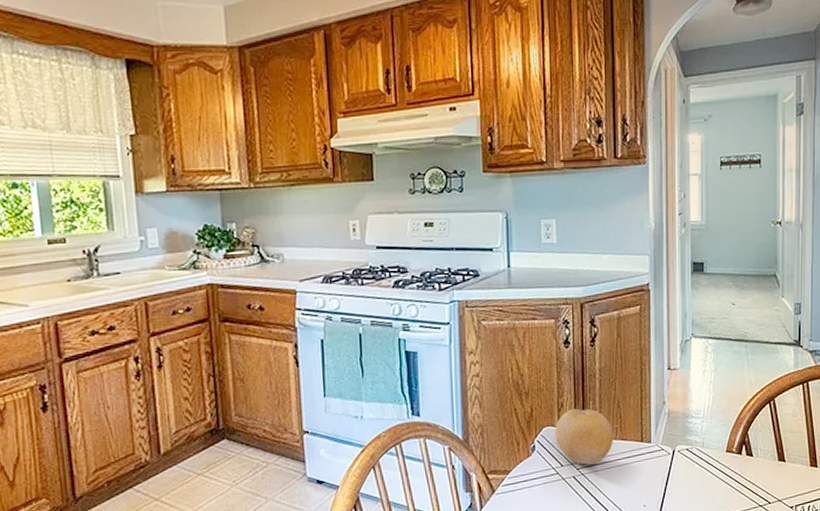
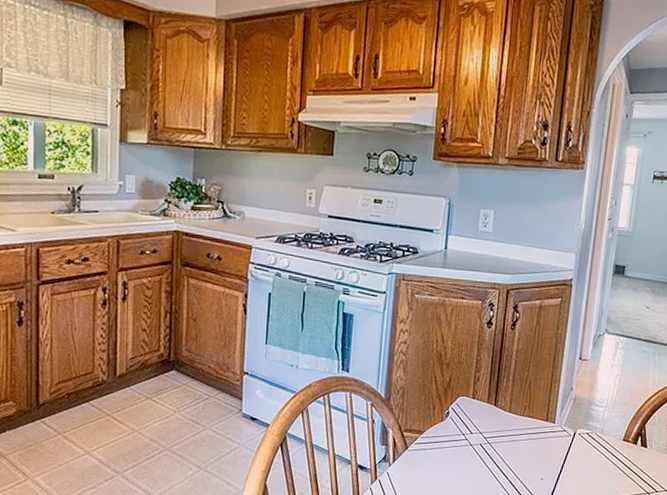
fruit: present [554,408,613,465] -> none [468,383,522,436]

